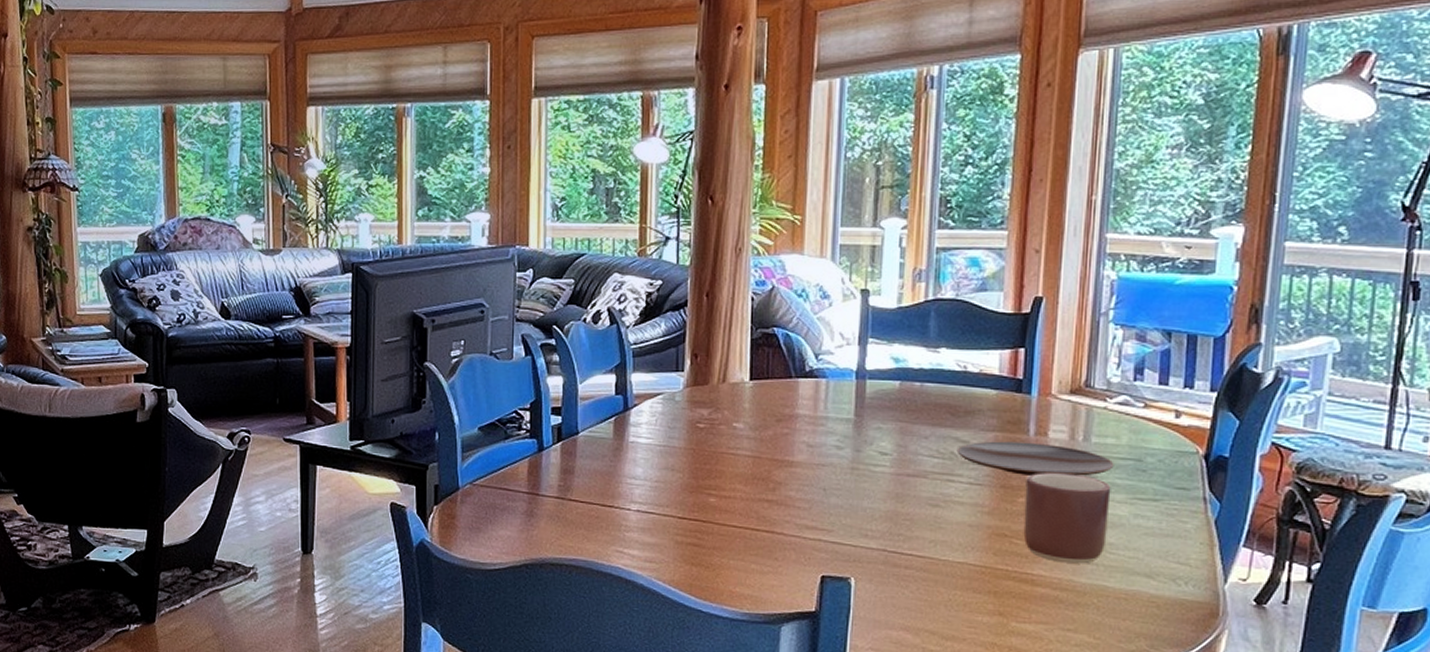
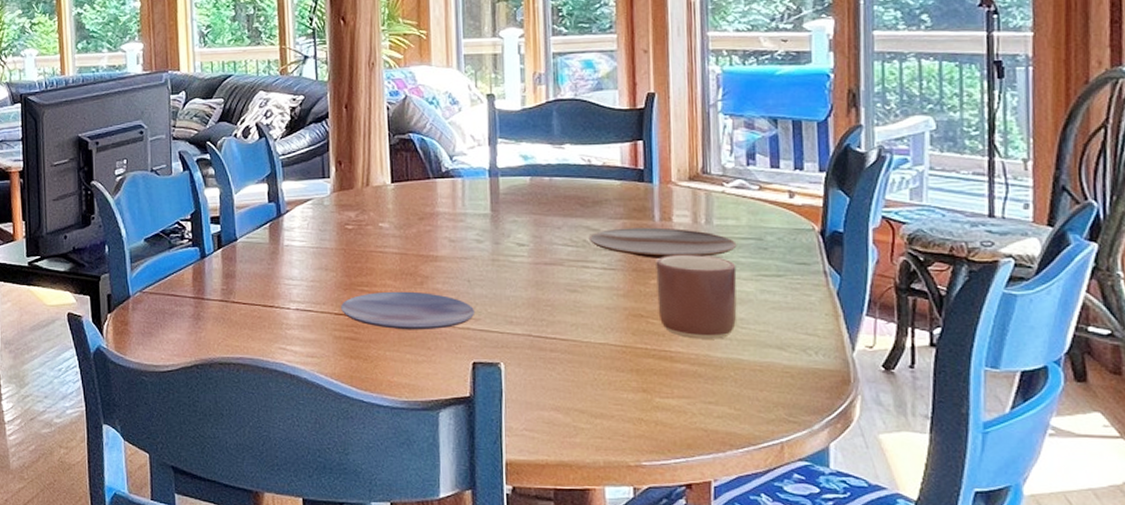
plate: none [684,496,829,540] -> present [340,291,476,330]

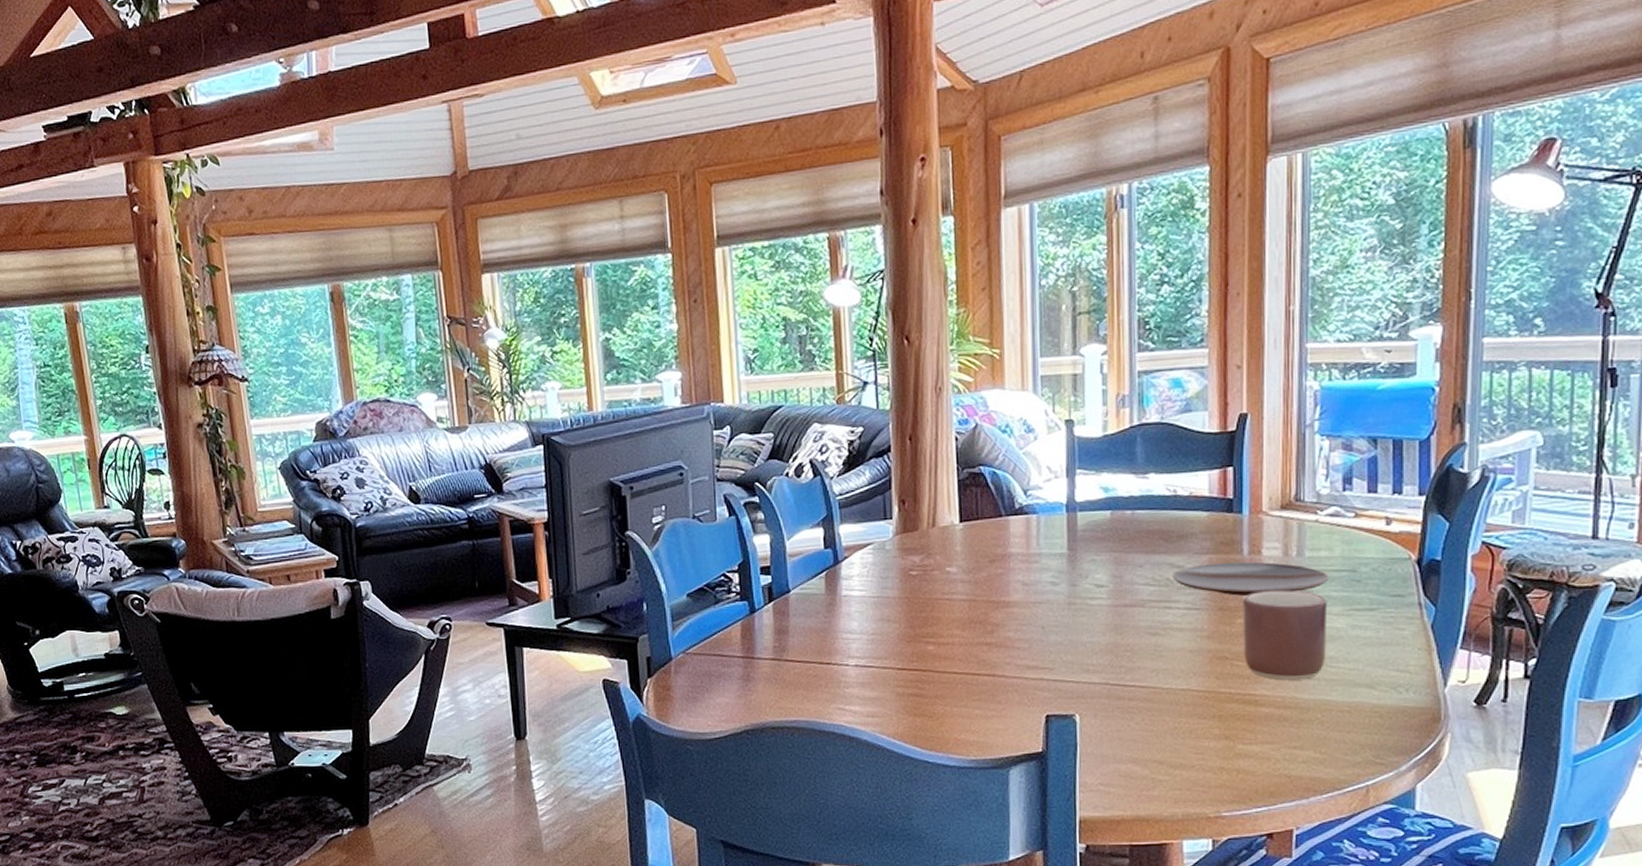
plate: present [340,291,476,330] -> none [903,641,1050,684]

